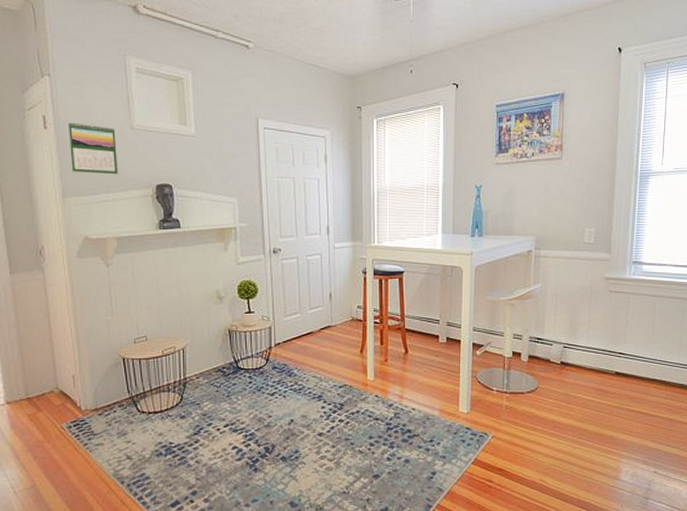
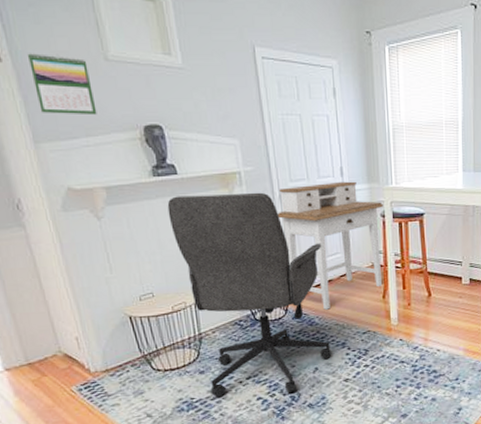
office chair: none [168,246,308,444] -> present [167,192,332,397]
desk: none [266,239,365,361] -> present [277,181,383,310]

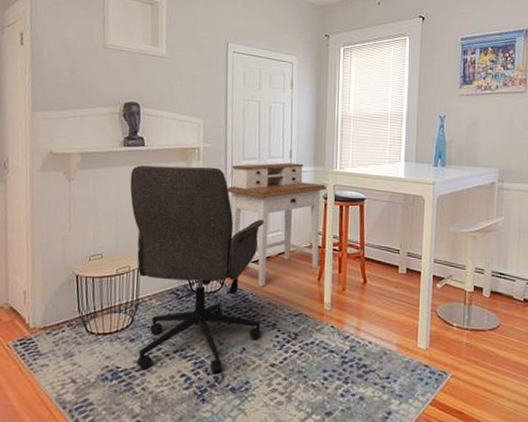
calendar: present [26,52,97,116] -> none [43,39,89,92]

